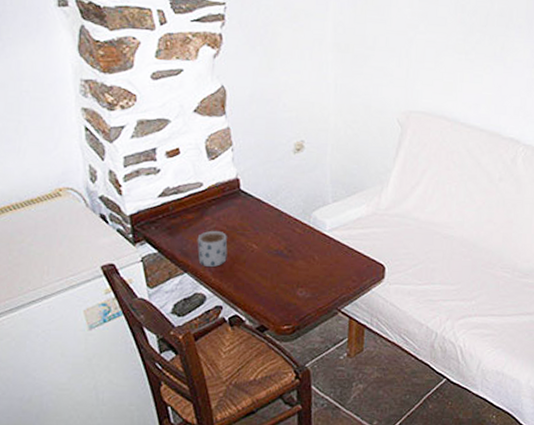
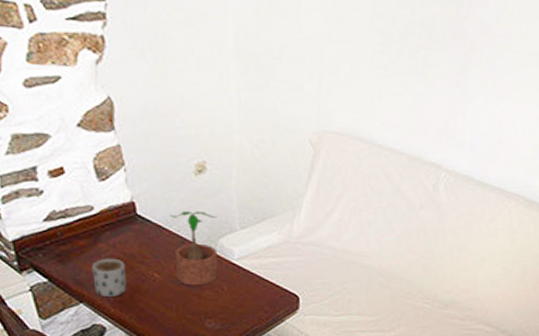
potted plant: none [269,186,313,256] -> present [169,210,218,286]

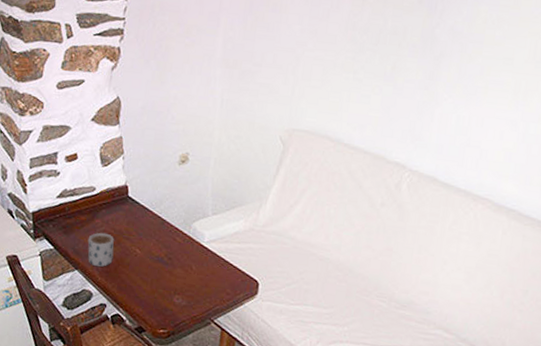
potted plant: present [169,210,218,286] -> none [153,195,194,264]

